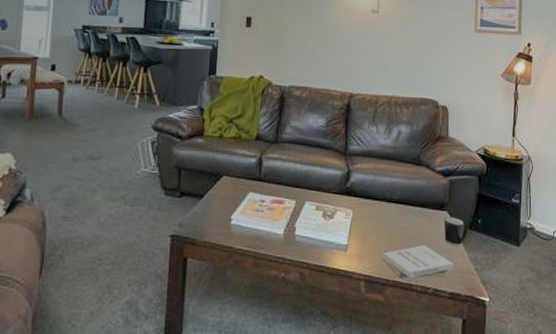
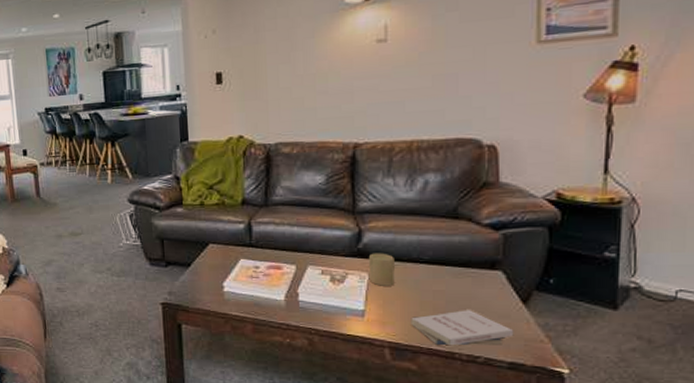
candle: none [352,192,374,223] -> present [368,253,396,286]
mug: present [444,217,465,246] -> none [496,277,528,310]

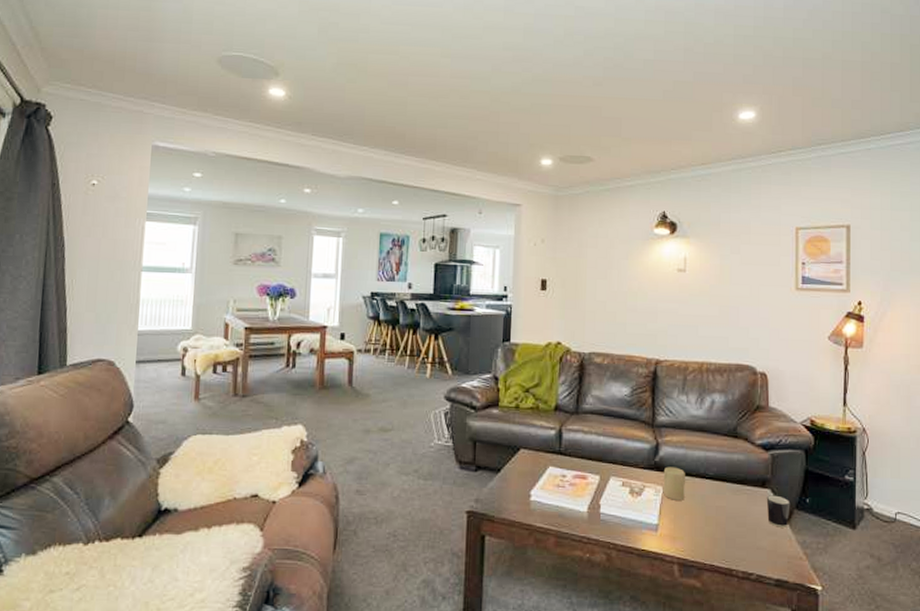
books: present [411,310,514,346] -> none [697,526,780,563]
mug: none [496,277,528,310] -> present [766,495,791,528]

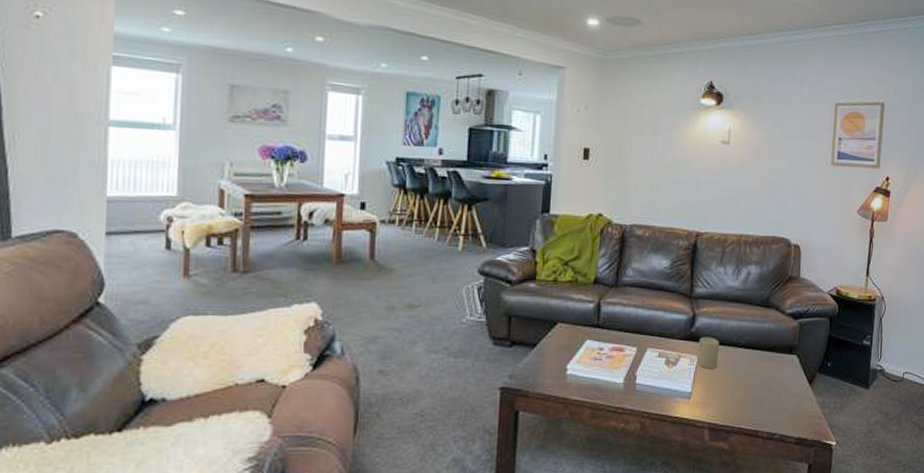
mug: present [766,495,791,528] -> none [792,360,814,390]

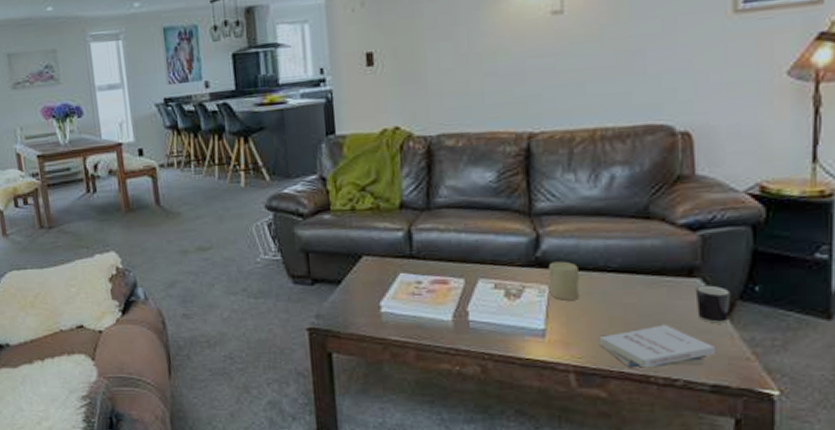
books: none [727,391,802,425] -> present [598,325,717,368]
mug: none [792,360,814,390] -> present [695,285,731,324]

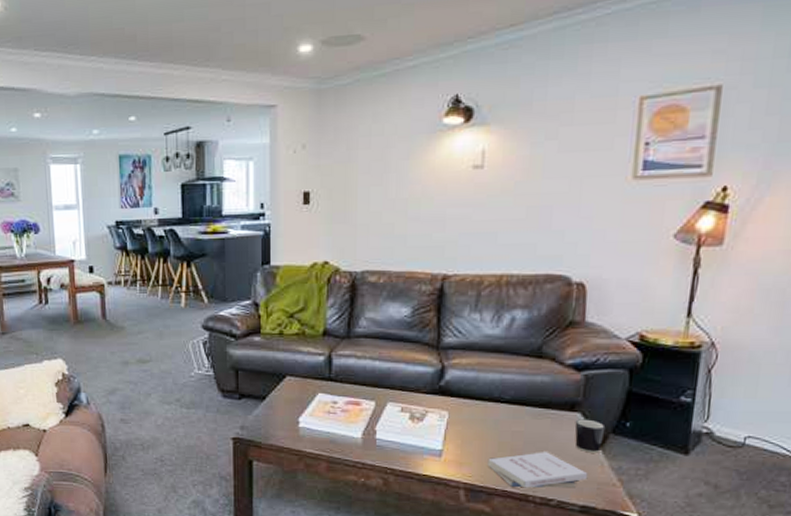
candle: present [548,261,580,301] -> none [448,391,477,426]

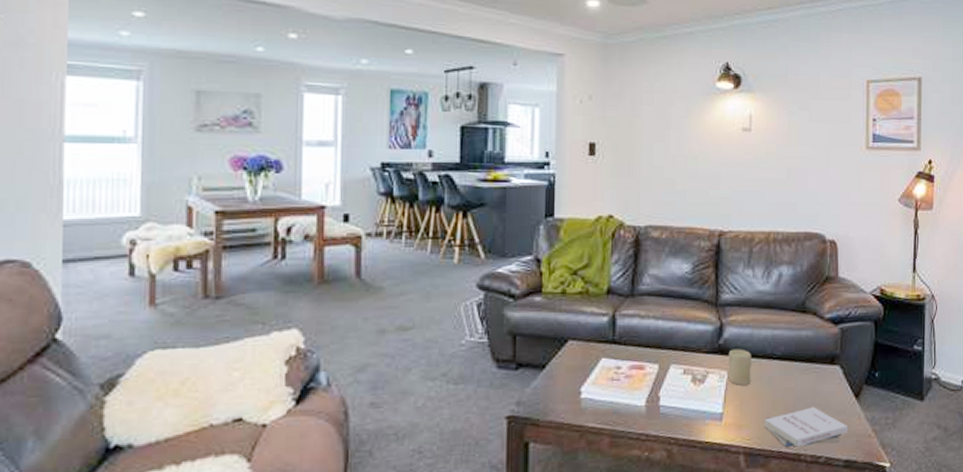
candle: none [448,391,477,426] -> present [727,349,752,385]
mug: present [574,419,606,453] -> none [835,371,860,405]

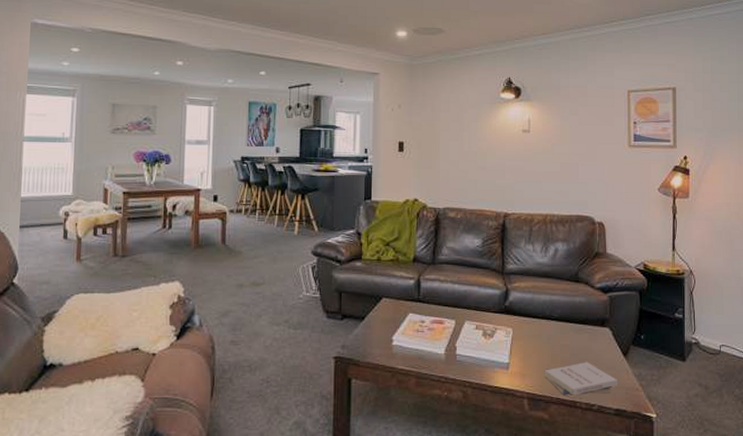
candle: present [727,349,752,385] -> none [513,310,534,341]

